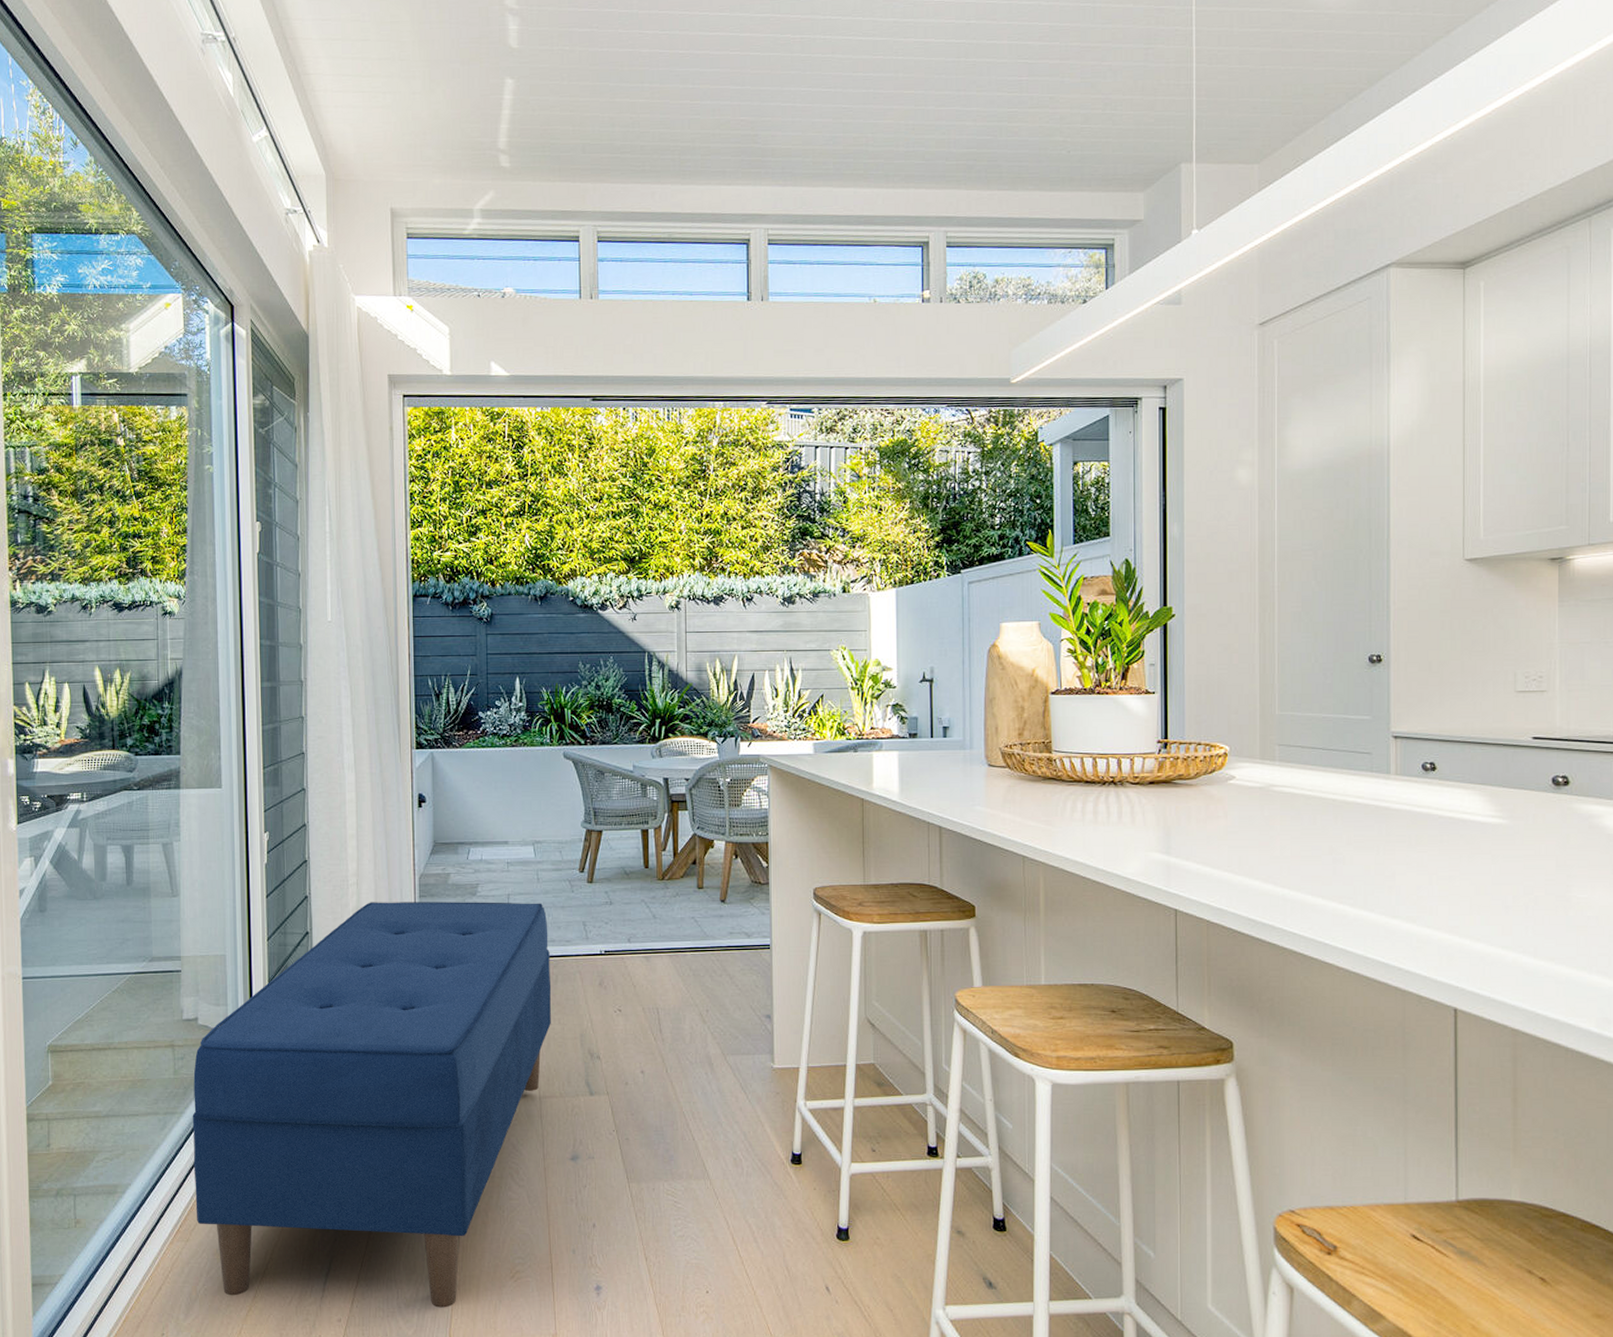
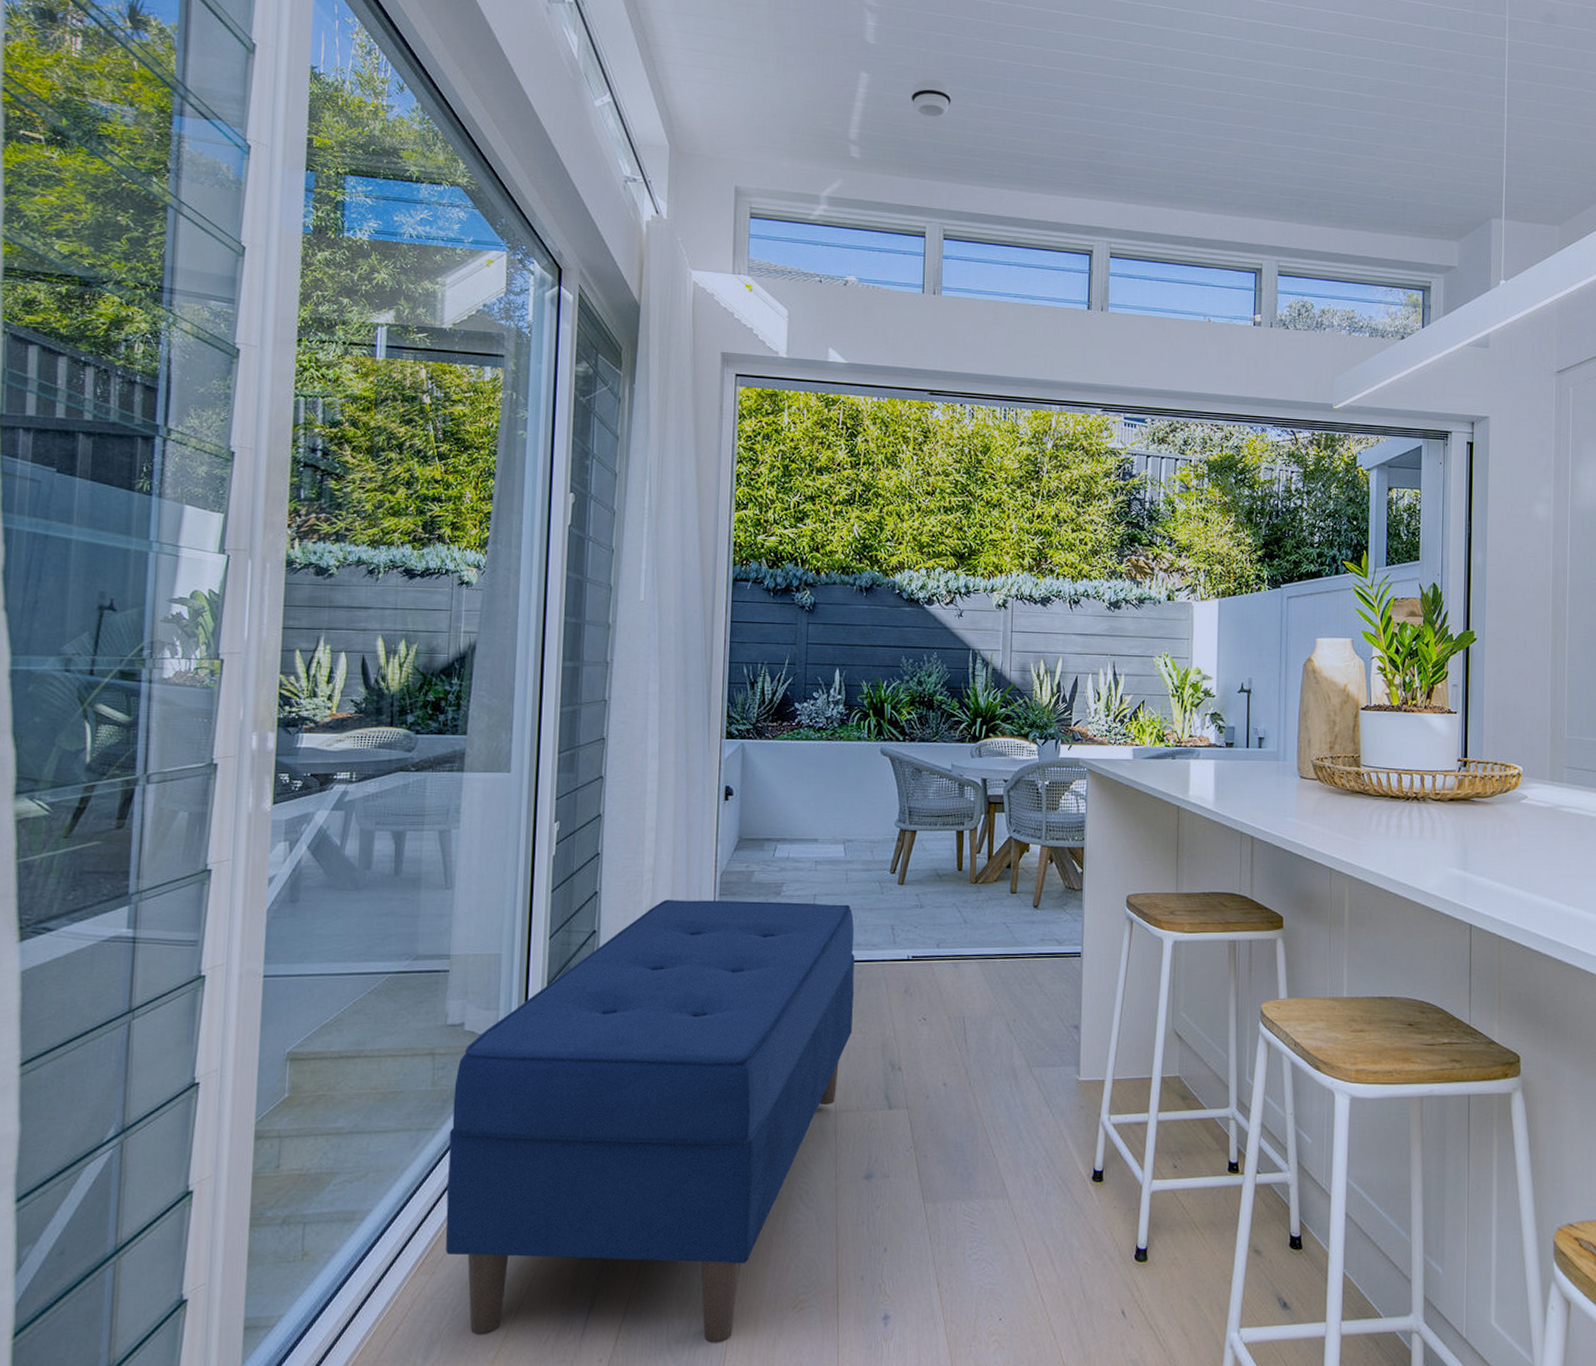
smoke detector: none [557,78,598,118] -> present [911,79,952,118]

